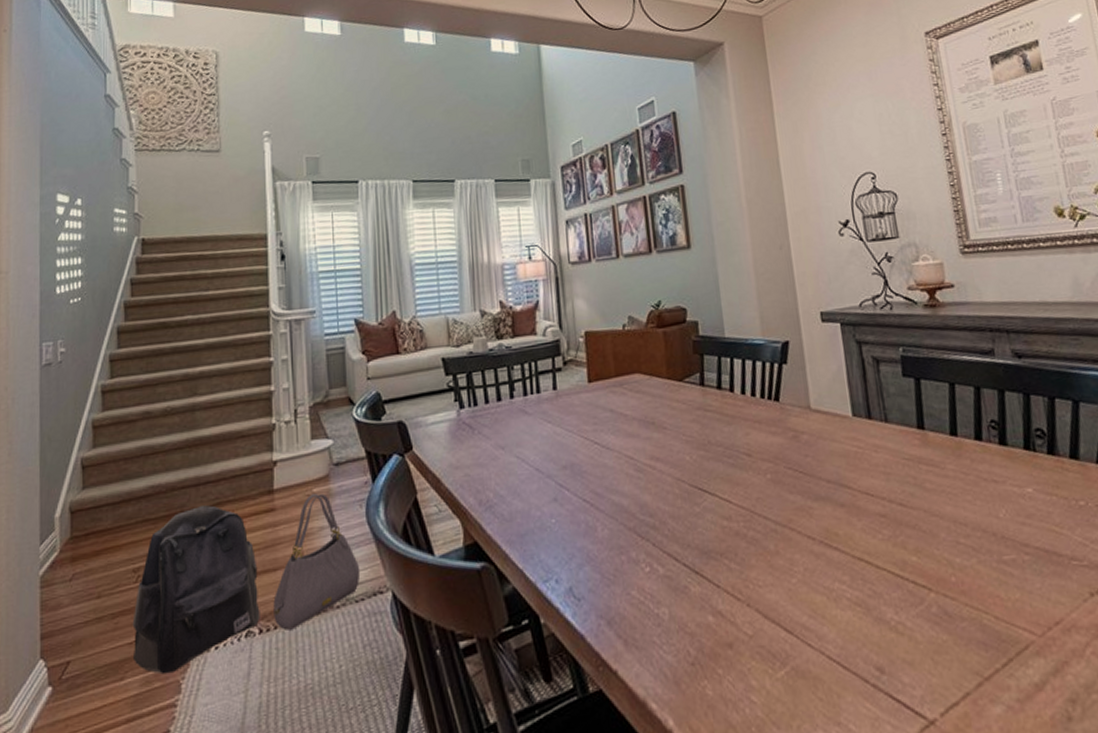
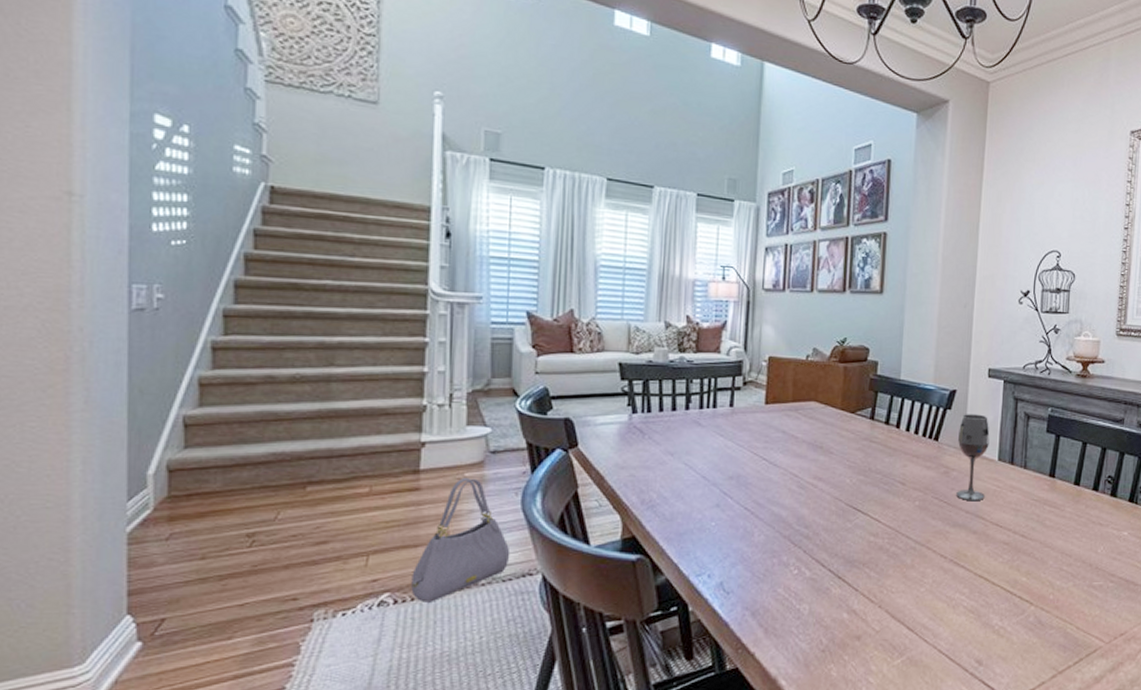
backpack: present [132,505,260,675] -> none [244,478,396,636]
wine glass: none [800,365,846,469] -> present [956,414,990,502]

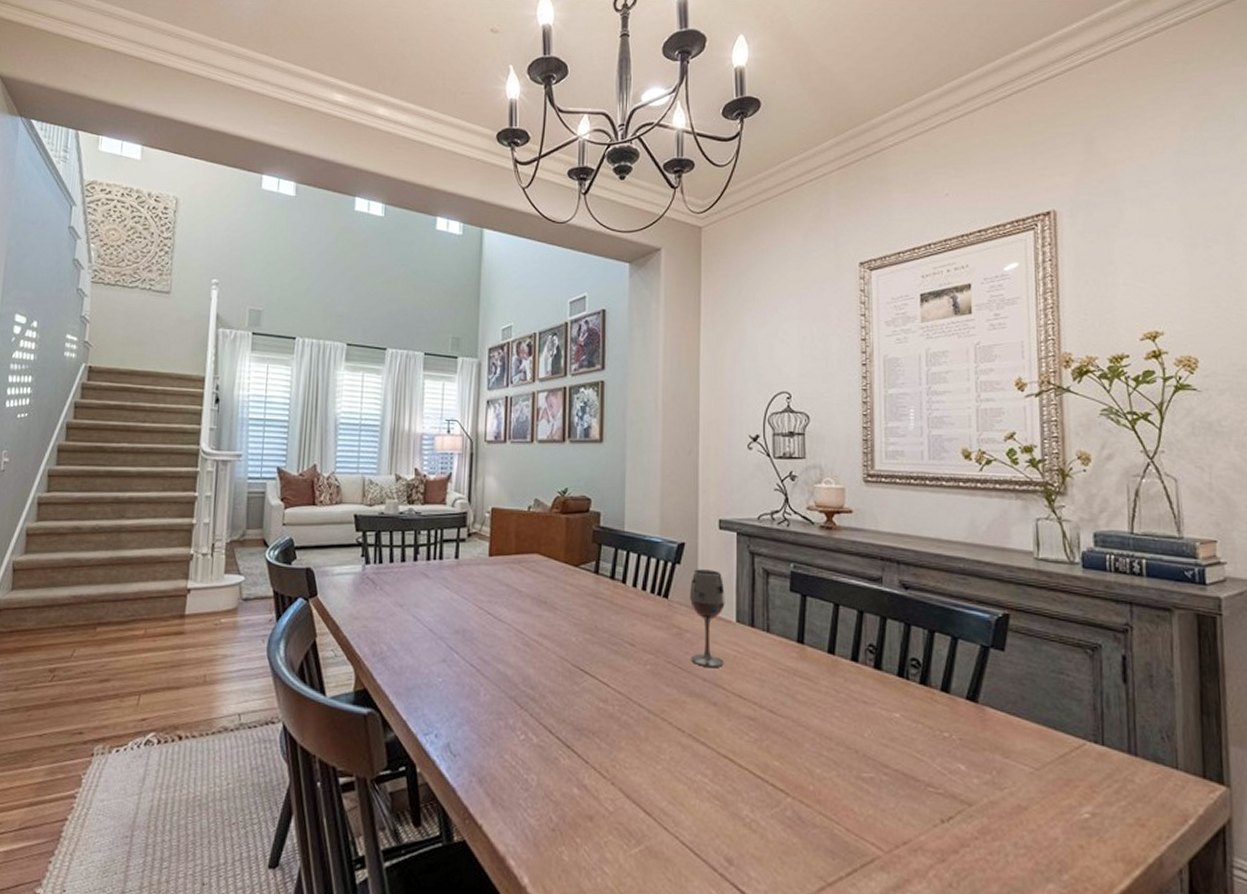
handbag: present [411,478,511,603] -> none [172,624,256,745]

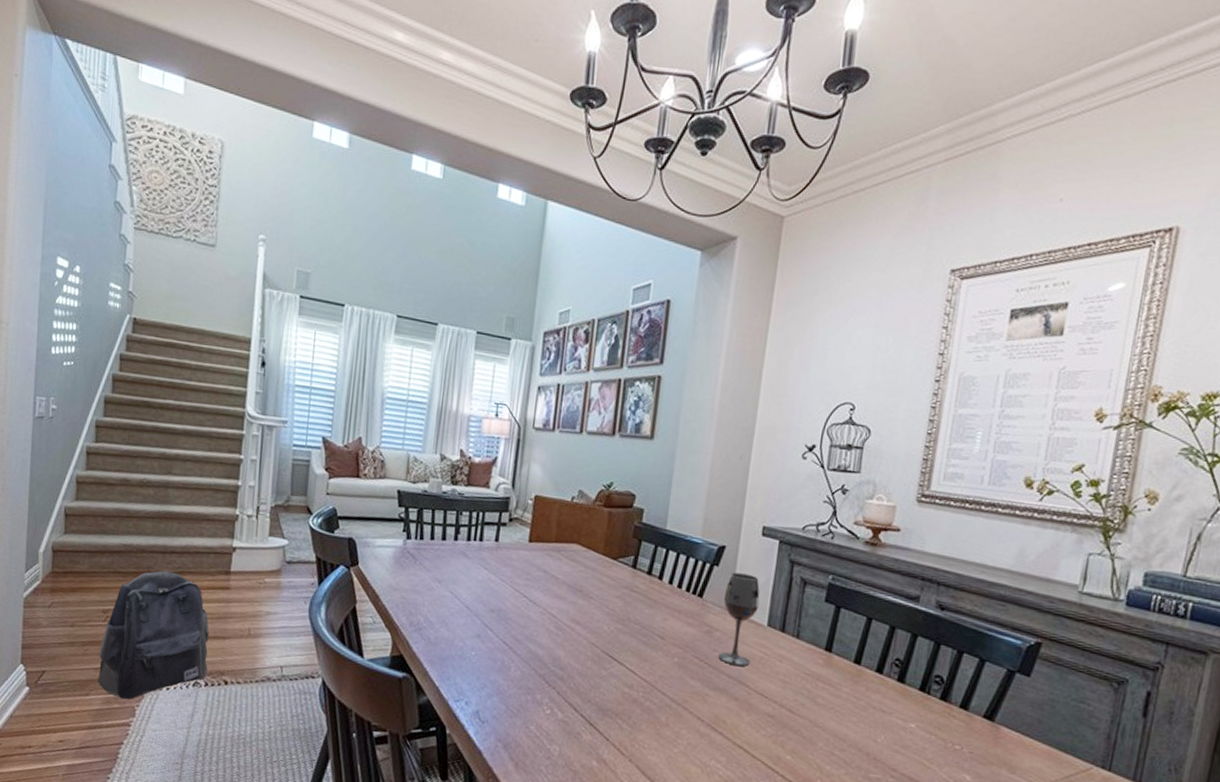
backpack: none [42,620,163,768] -> present [98,571,209,700]

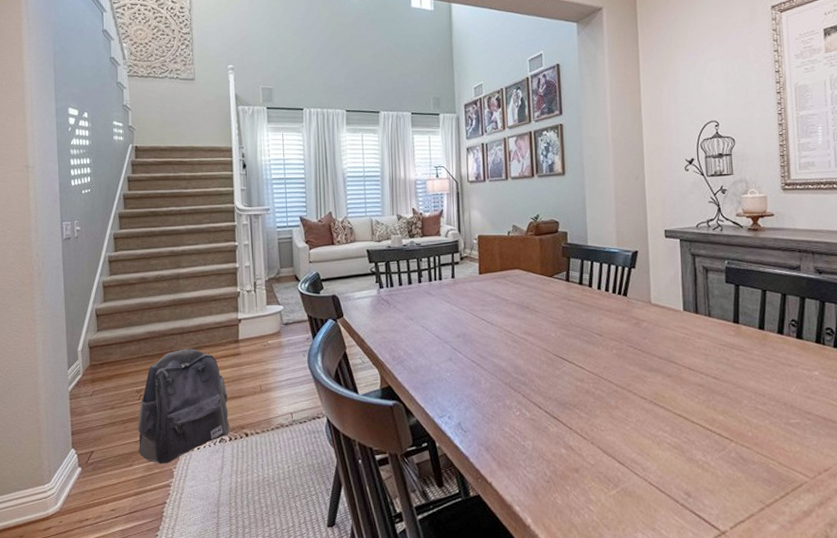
wine glass: present [718,572,760,667] -> none [644,271,675,348]

